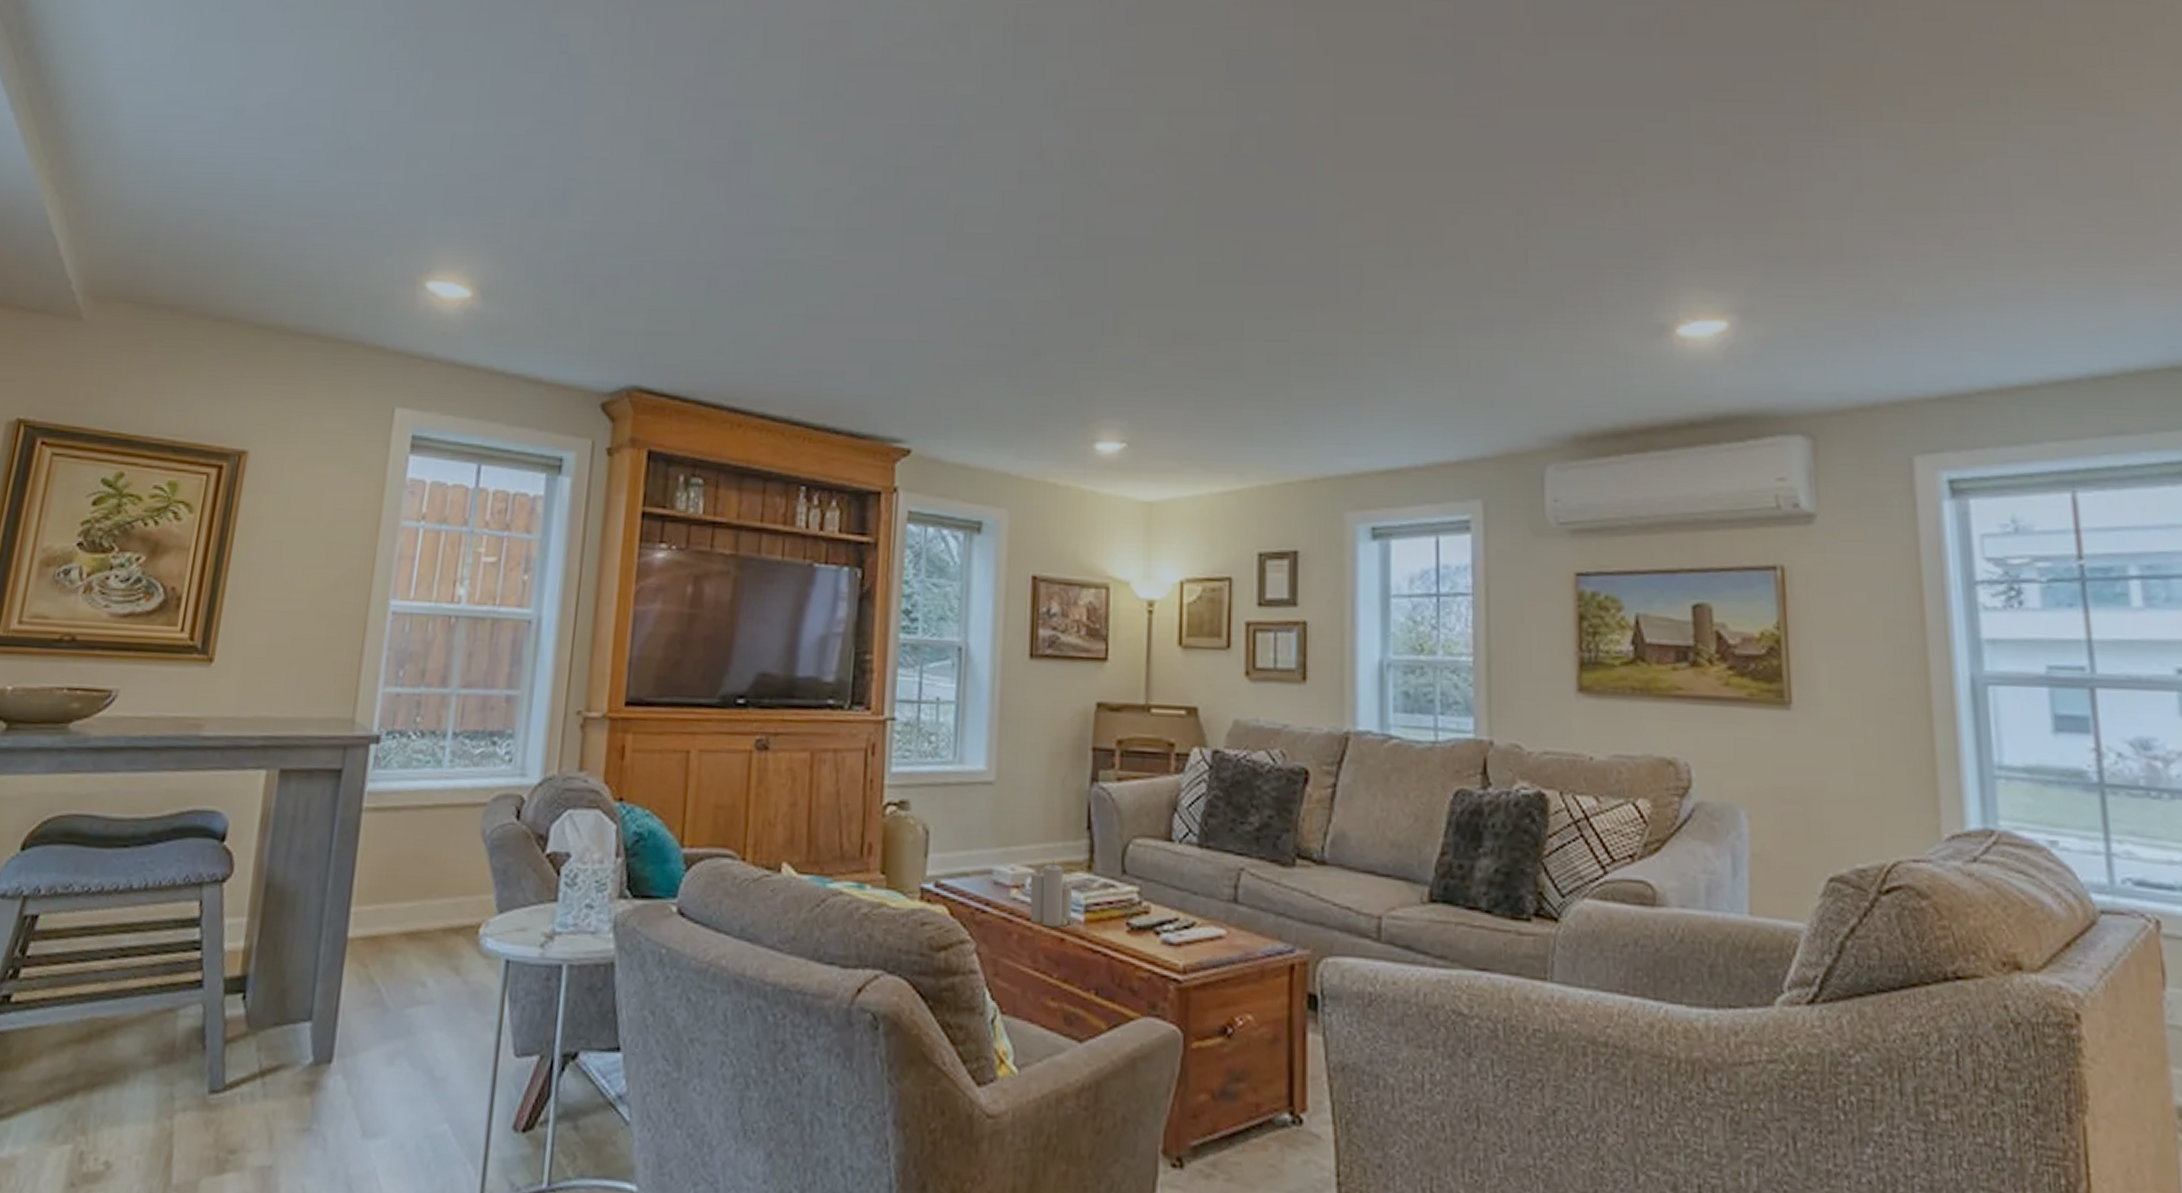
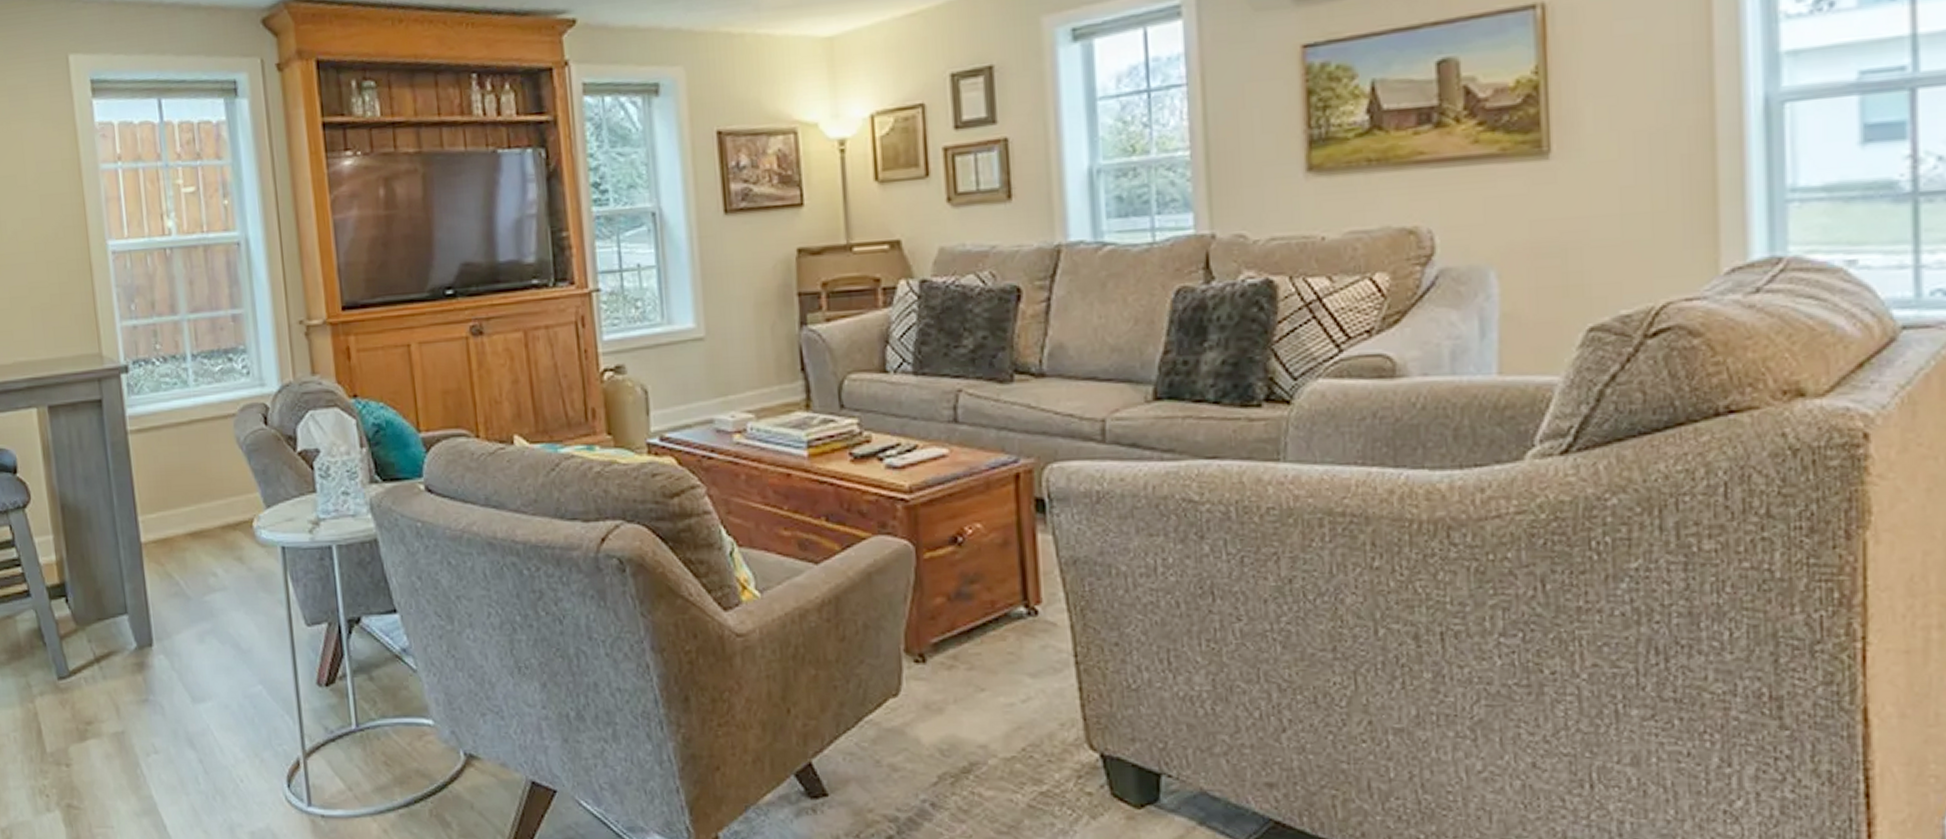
candle: present [1029,860,1074,928] -> none [750,404,798,465]

